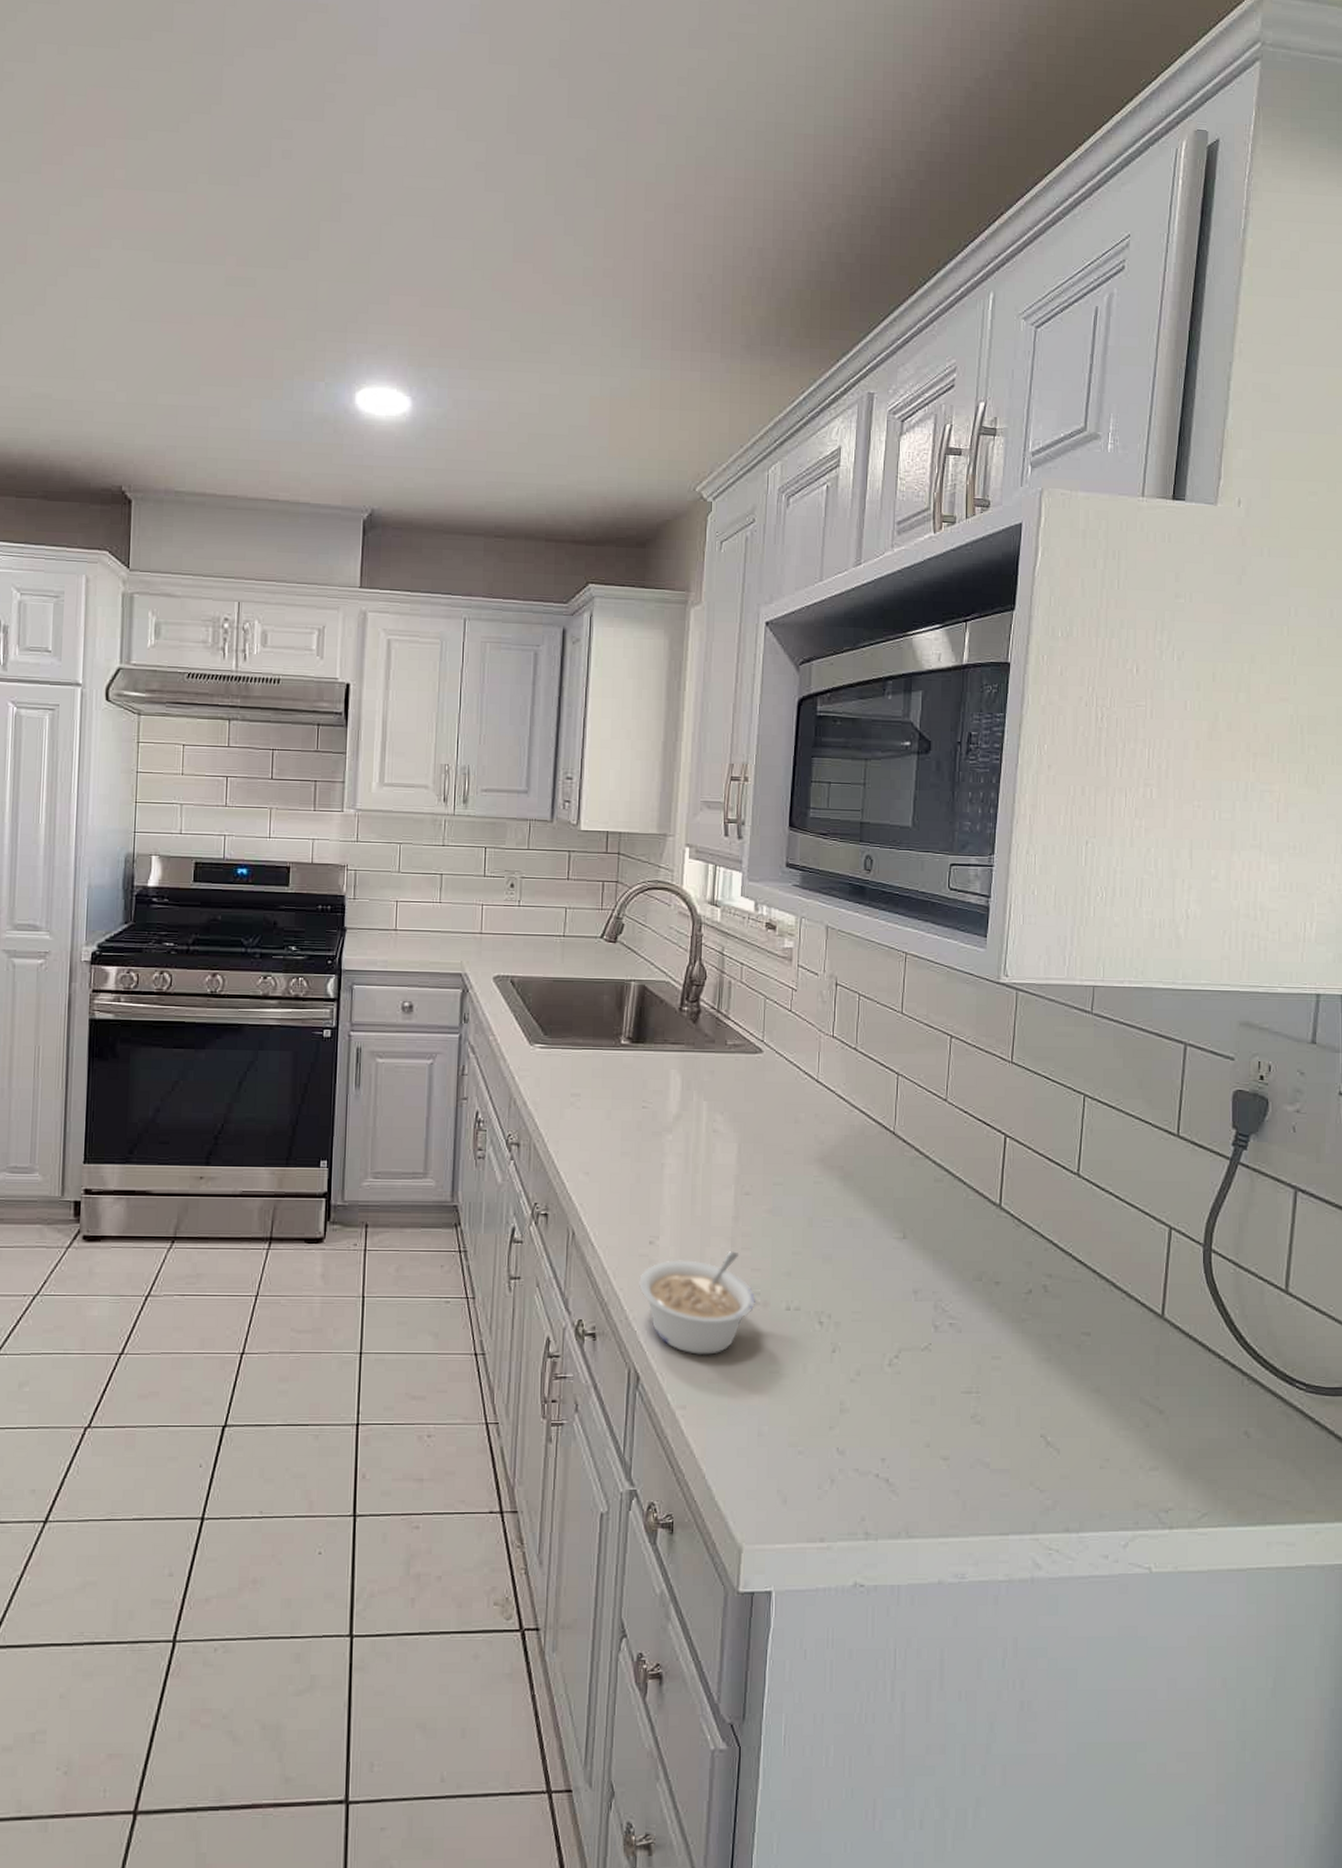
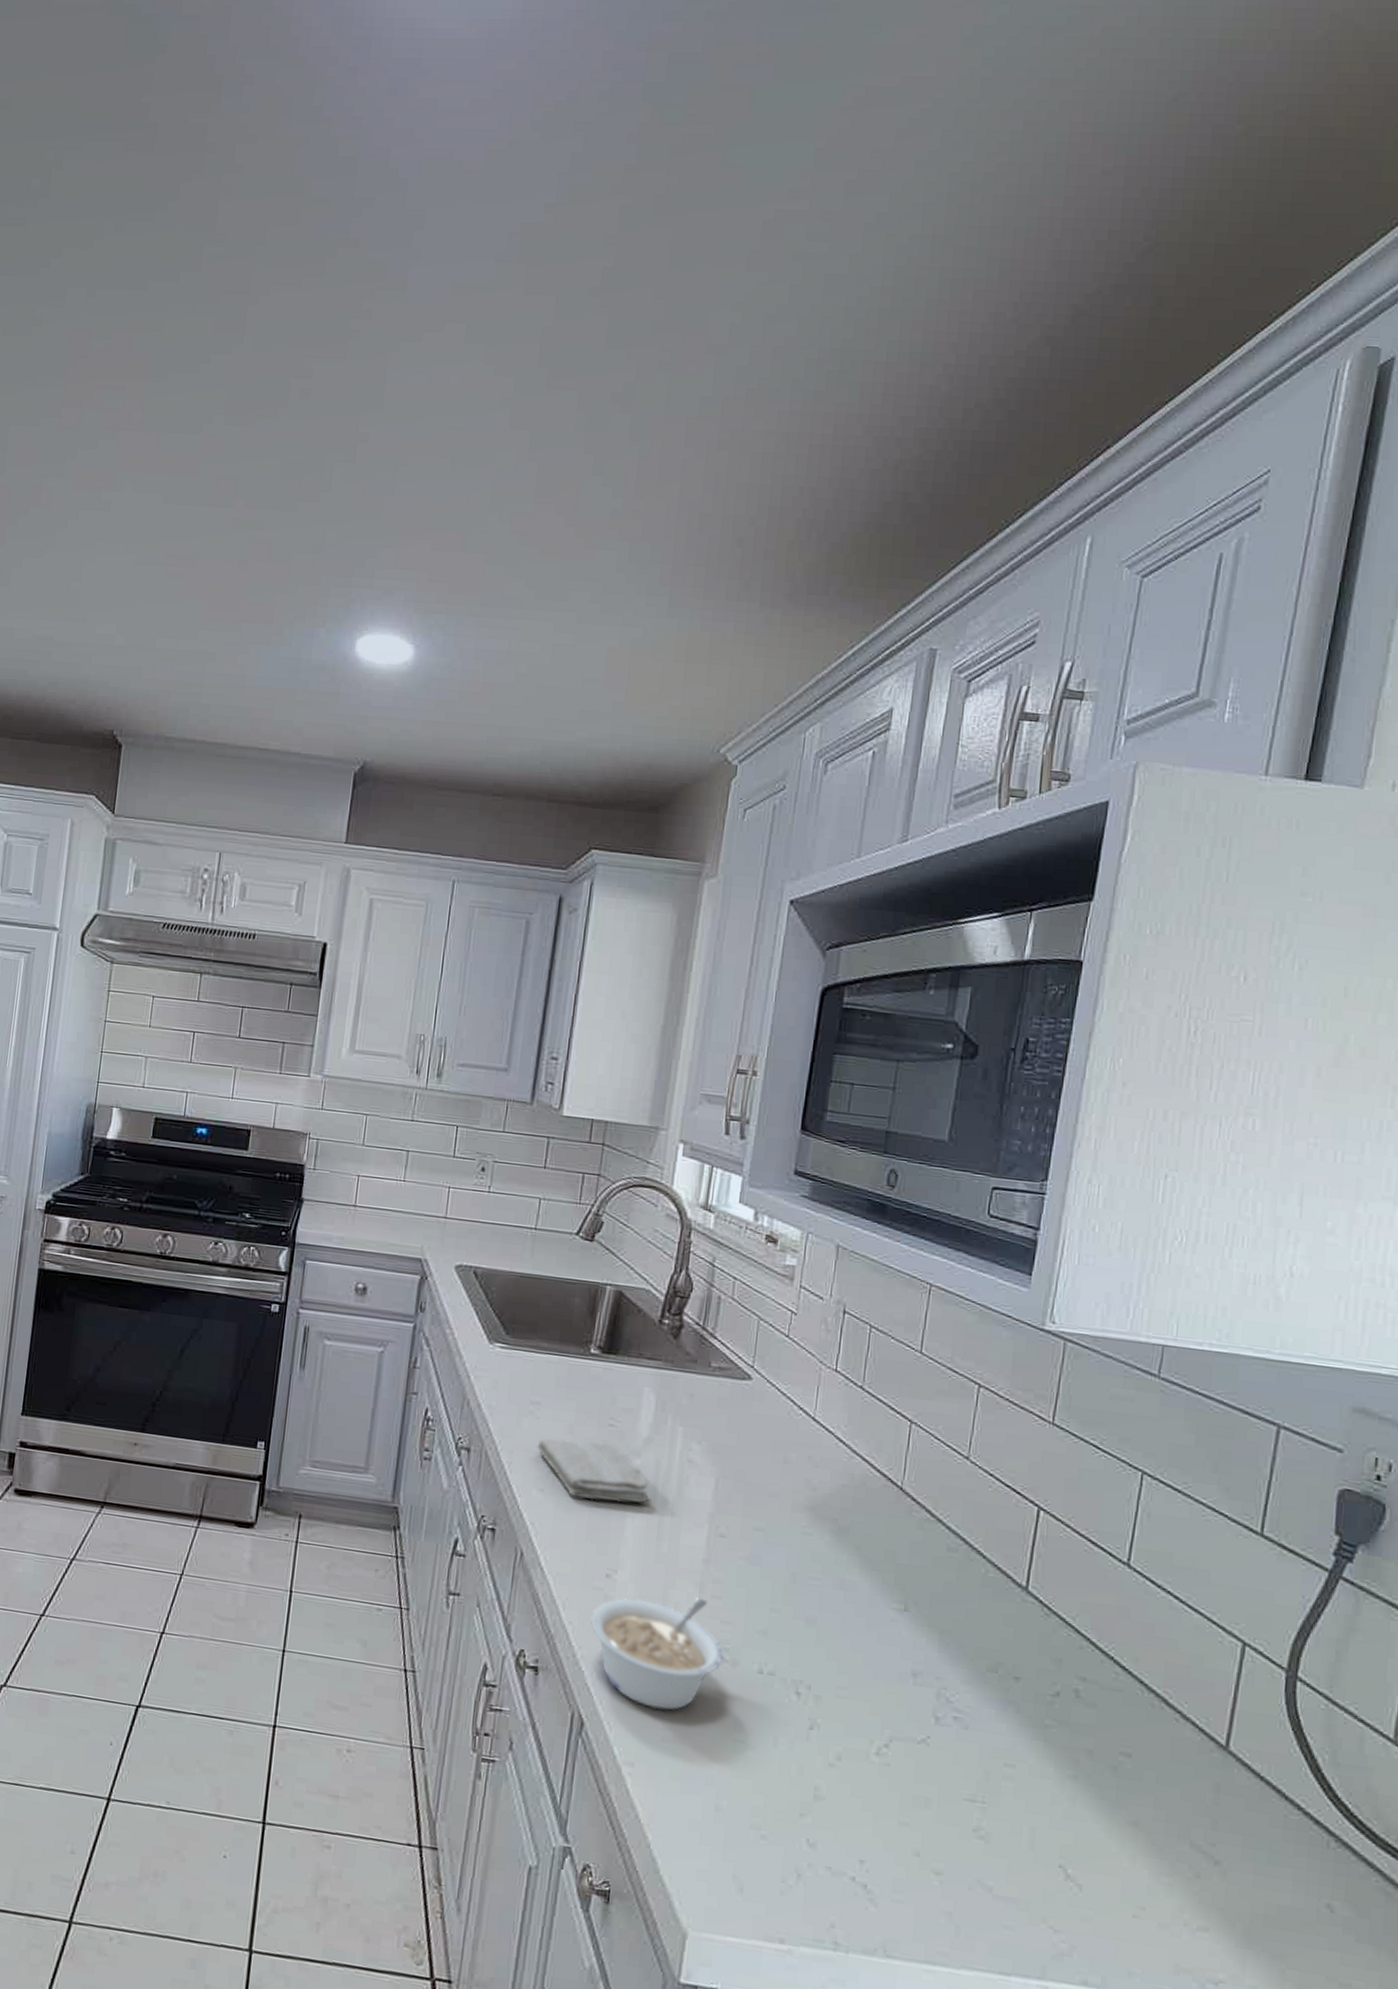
washcloth: none [580,1123,683,1177] -> present [537,1438,650,1503]

